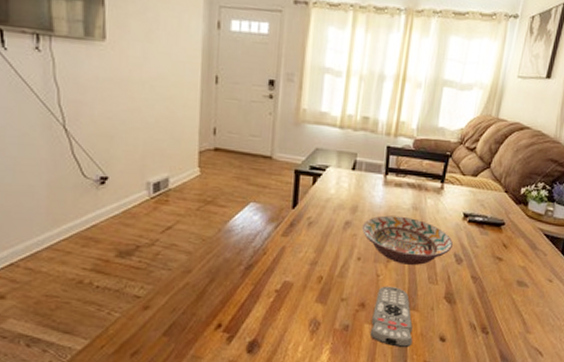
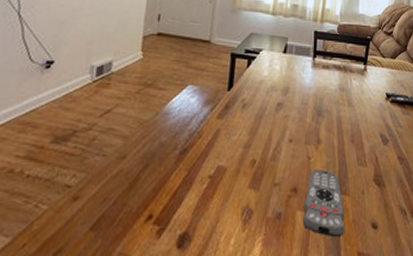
decorative bowl: present [361,215,453,265] -> none [293,96,378,146]

